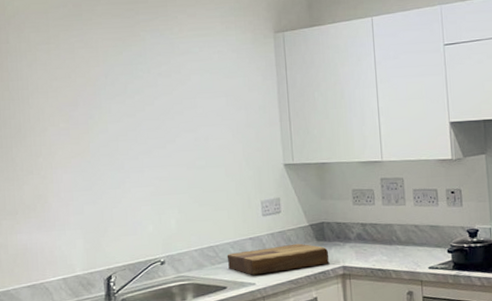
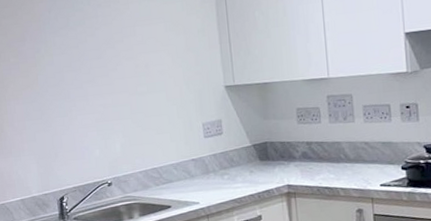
cutting board: present [227,243,330,275] -> none [170,163,274,195]

